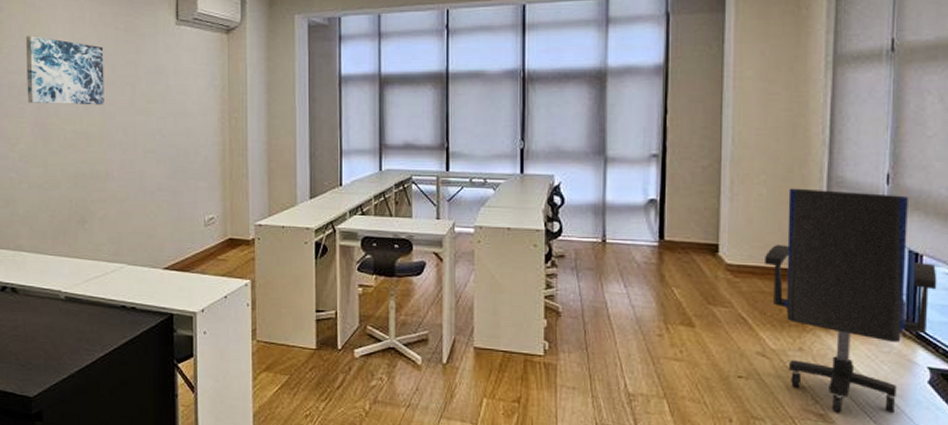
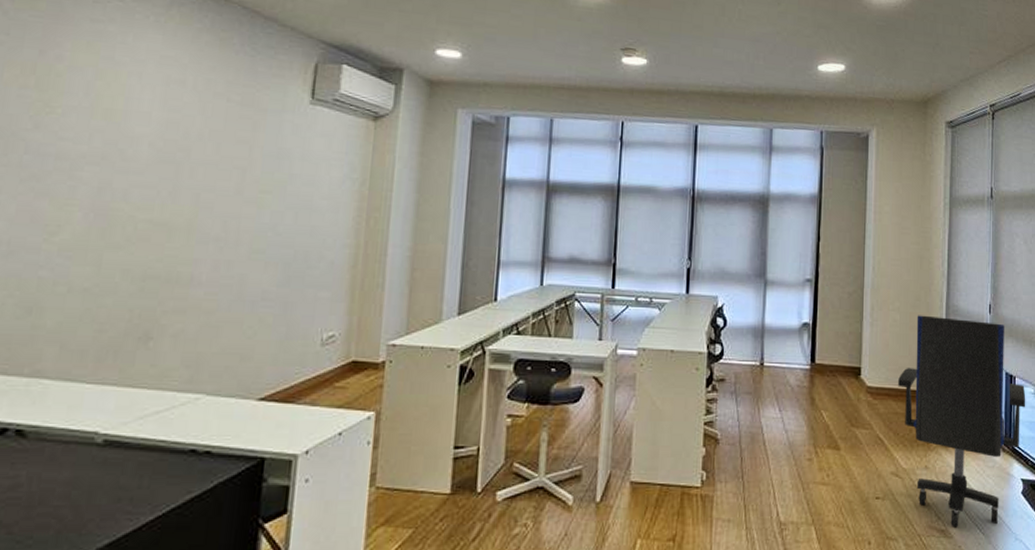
wall art: present [26,36,104,105] -> none [83,95,208,191]

